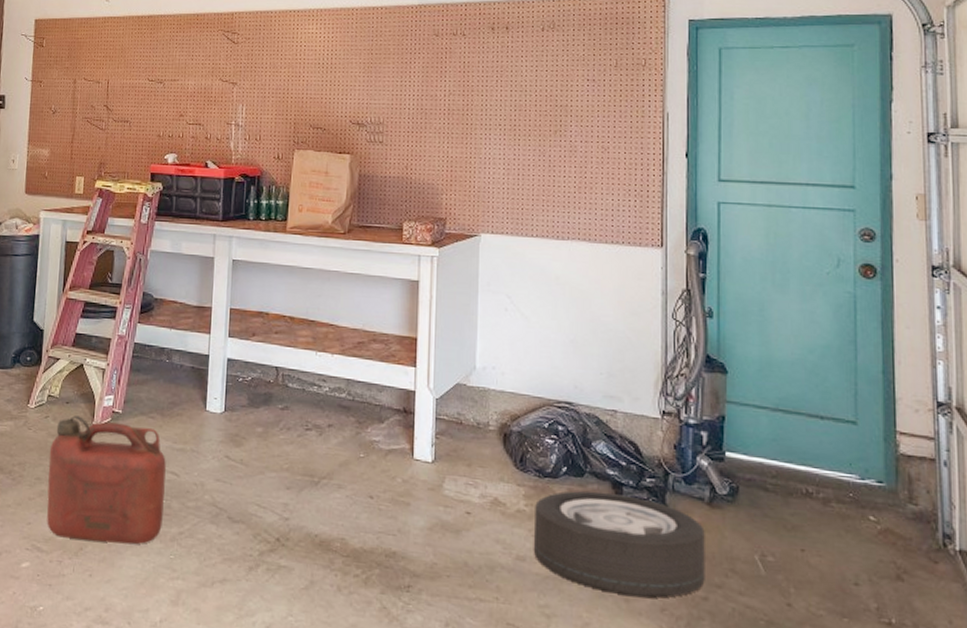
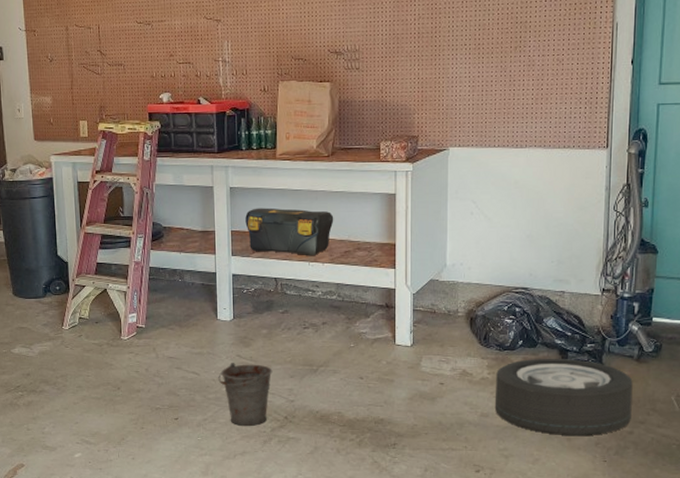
fuel can: present [46,415,166,544] -> none [86,332,189,432]
bucket: none [201,465,266,547] -> present [218,363,273,426]
toolbox: none [247,285,348,345] -> present [245,207,334,256]

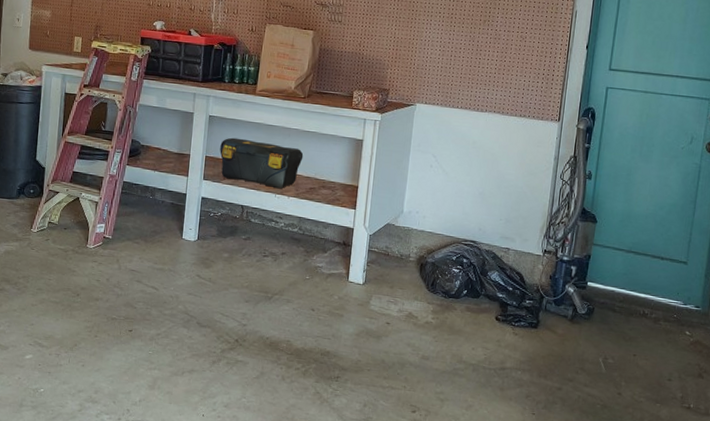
bucket: present [218,363,273,426] -> none [176,282,229,346]
car tire: present [494,358,633,435] -> none [435,308,565,388]

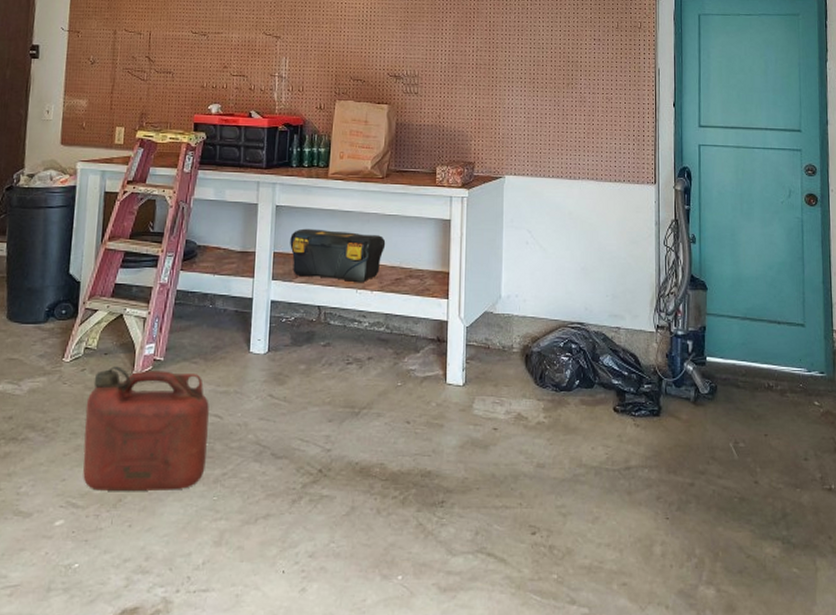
fuel can: none [47,239,148,342] -> present [83,366,209,491]

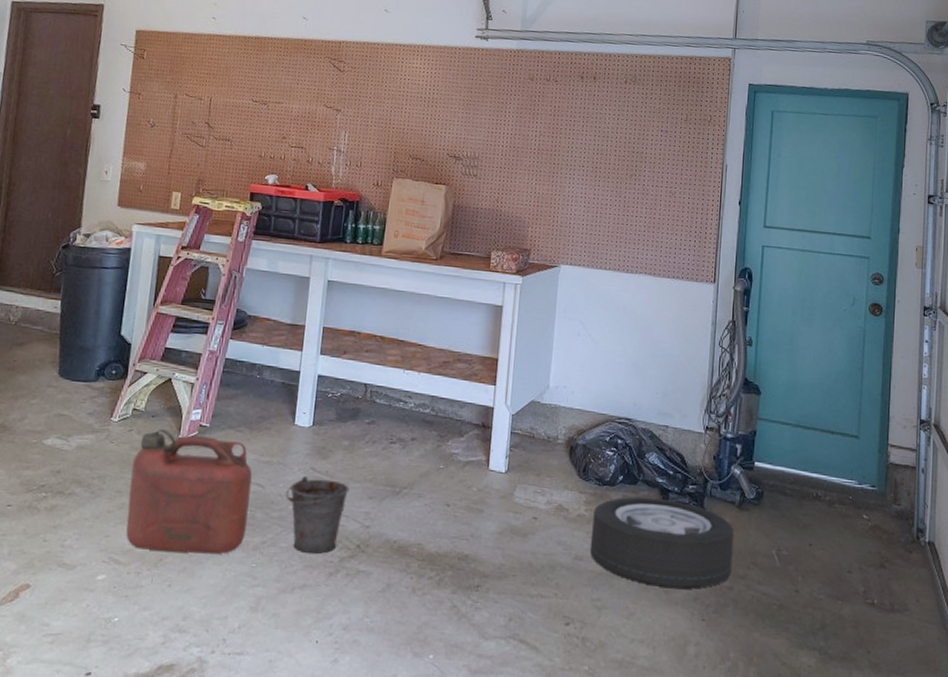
bucket: none [244,404,309,481] -> present [285,476,350,554]
toolbox: present [290,228,386,283] -> none [340,305,436,364]
car tire: none [551,400,692,488] -> present [590,496,734,589]

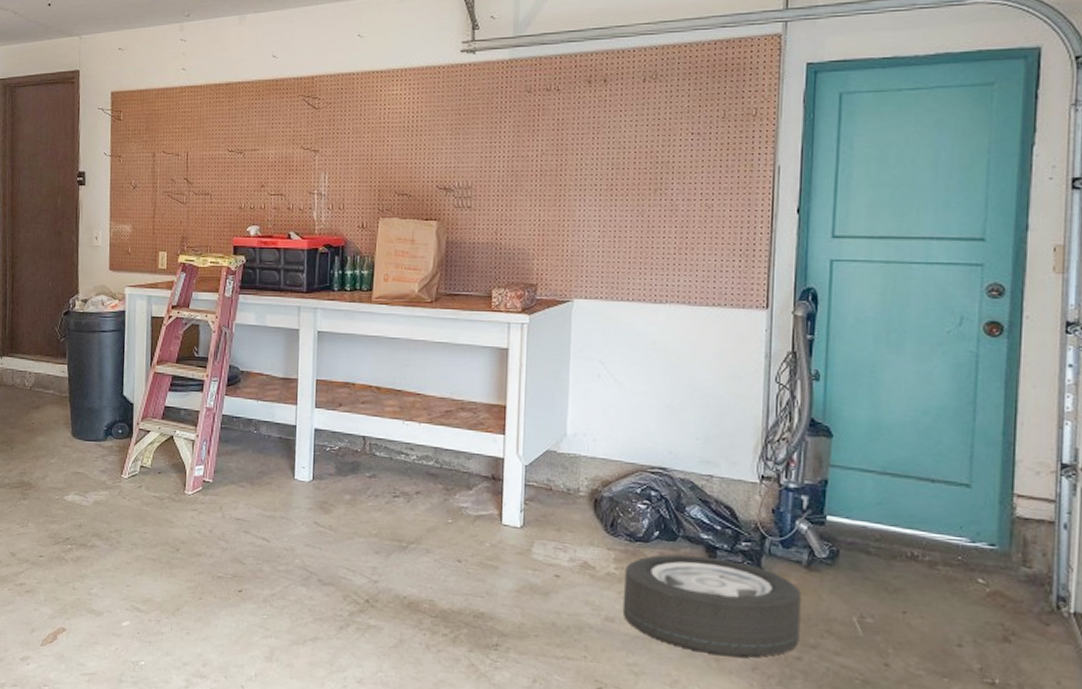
fuel can: present [126,429,252,554] -> none [143,485,257,605]
bucket: present [285,476,350,554] -> none [291,531,355,608]

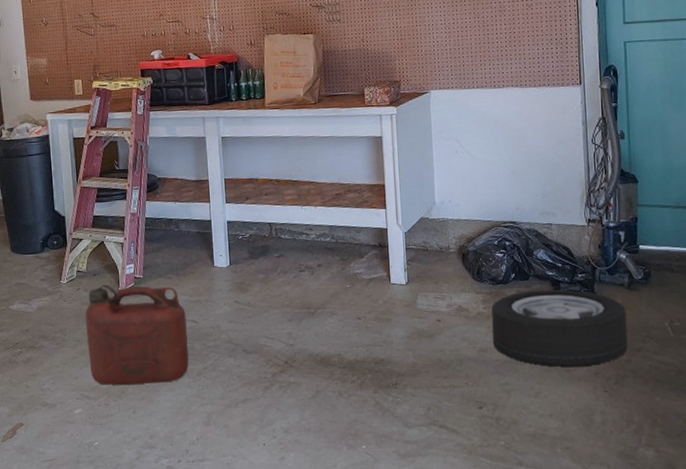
fuel can: none [143,485,257,605] -> present [85,284,189,385]

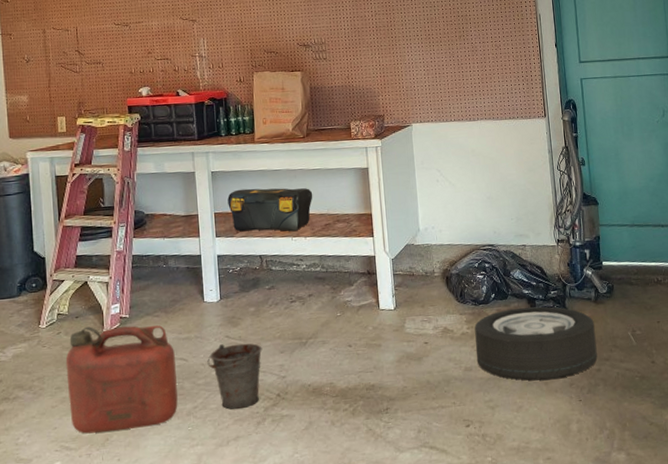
bucket: none [217,309,271,373] -> present [207,343,263,410]
toolbox: none [237,155,324,200] -> present [227,188,313,232]

